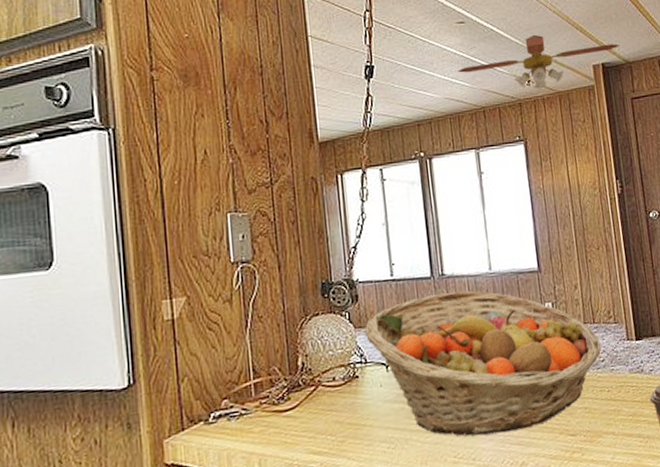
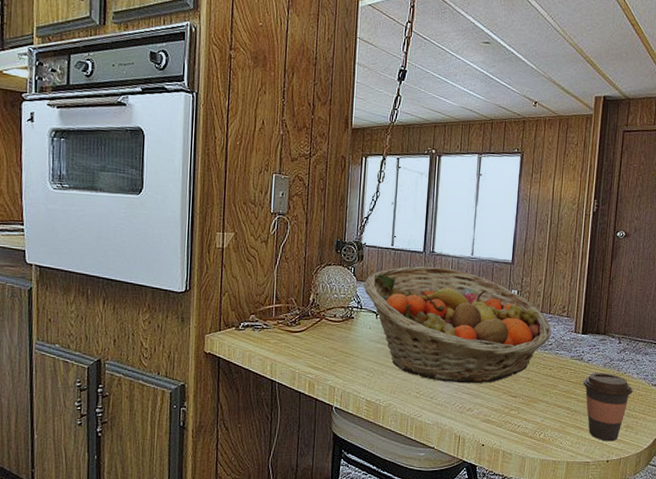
ceiling fan: present [458,34,619,89] -> none [476,62,623,111]

